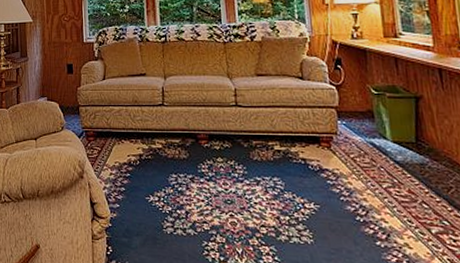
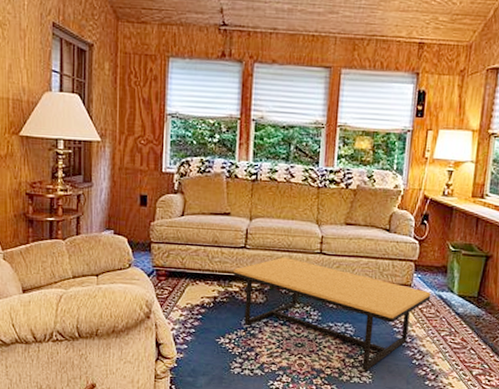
coffee table: none [155,111,362,230] -> present [233,256,431,371]

